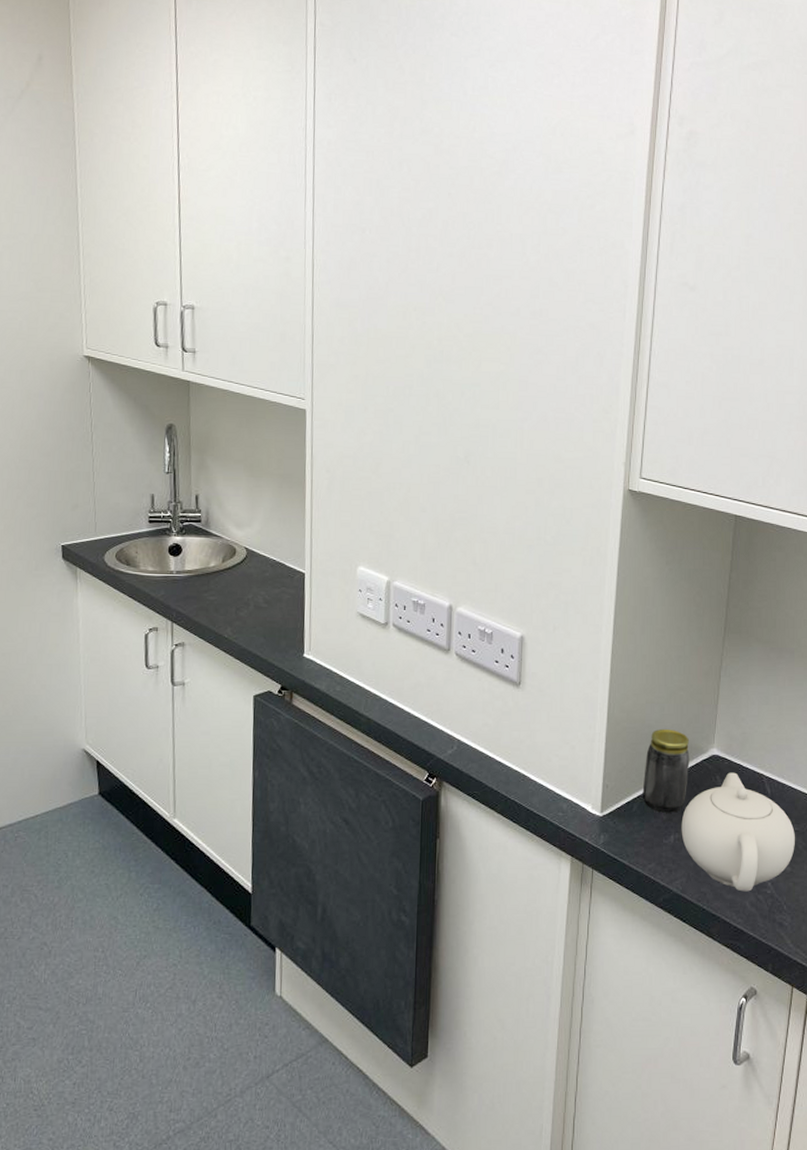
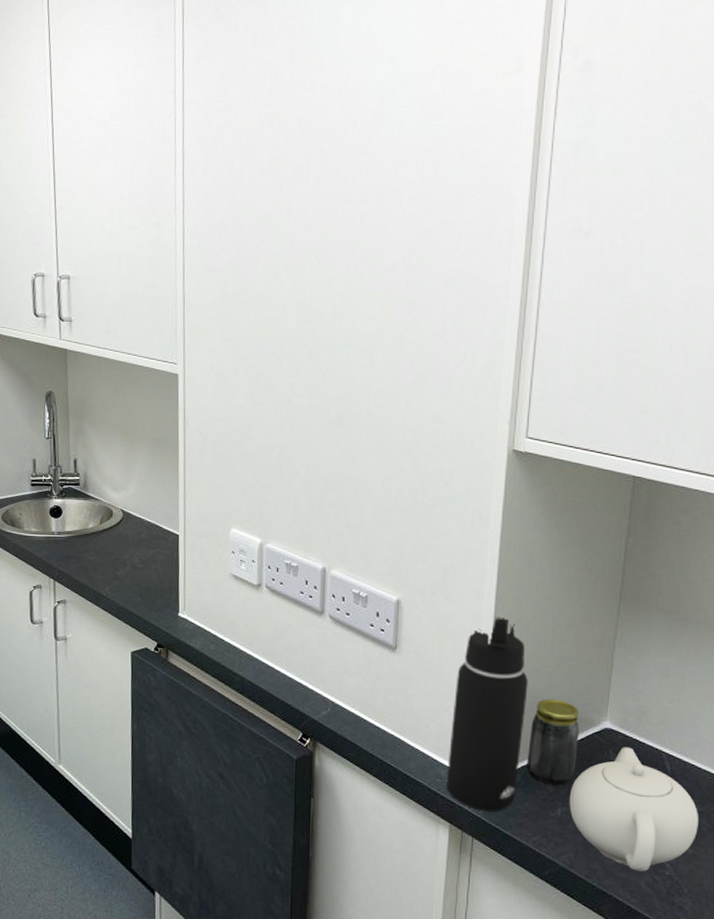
water bottle: none [567,650,643,842] -> present [446,616,528,811]

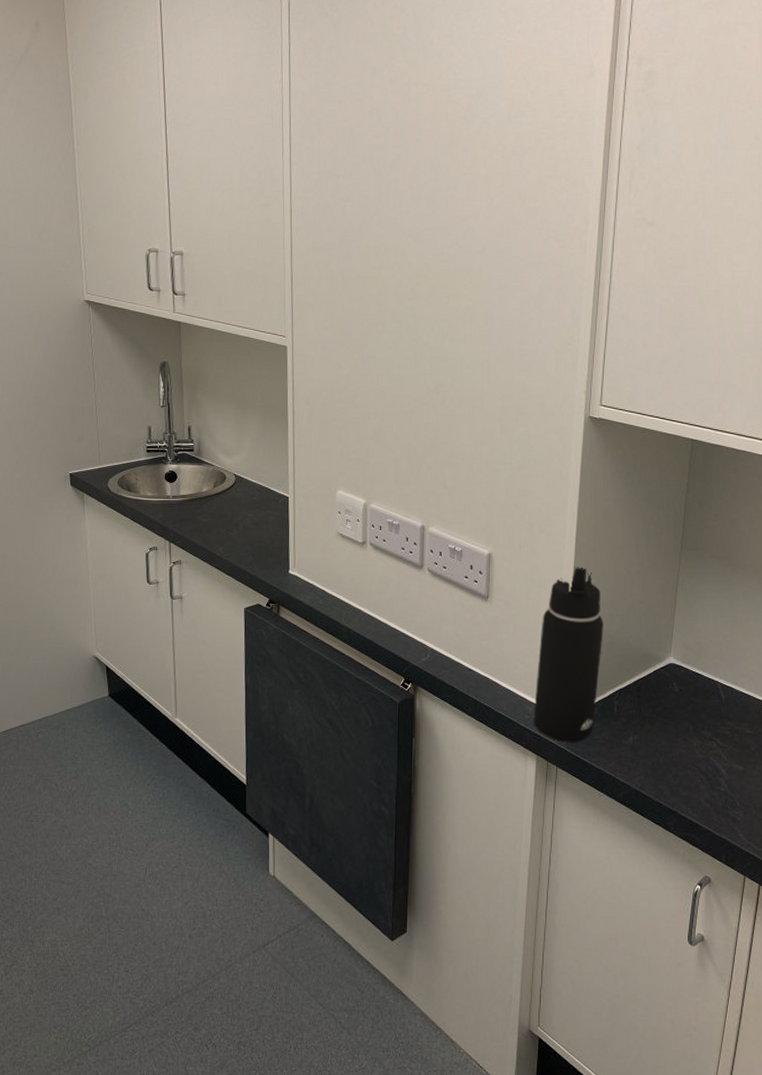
jar: present [526,698,580,786] -> none [603,639,648,716]
teapot: present [569,747,698,872] -> none [640,679,748,789]

